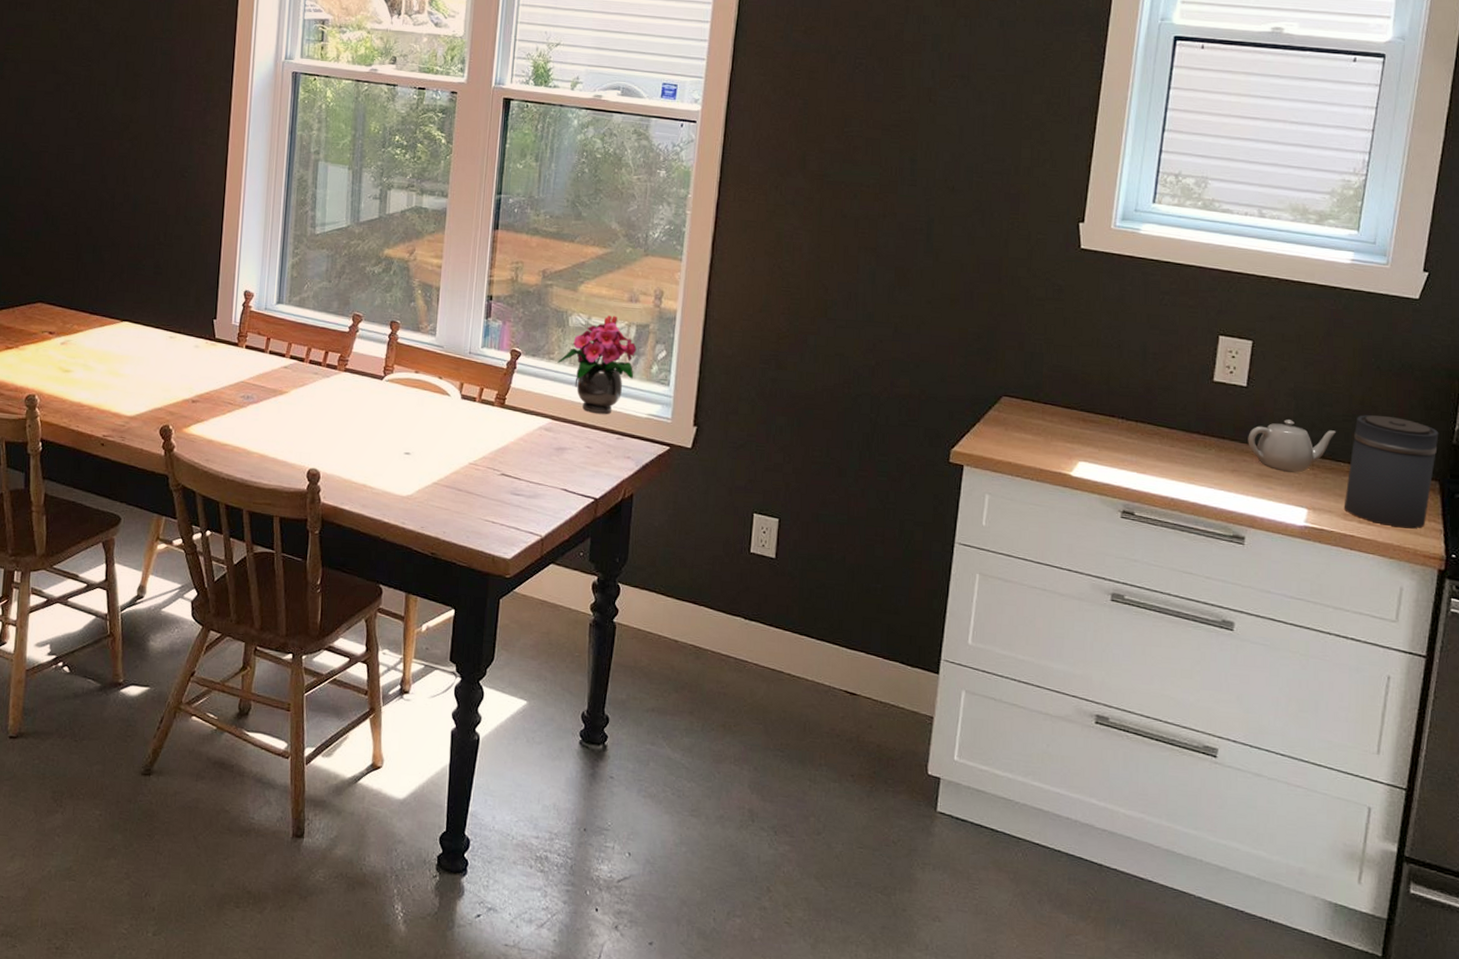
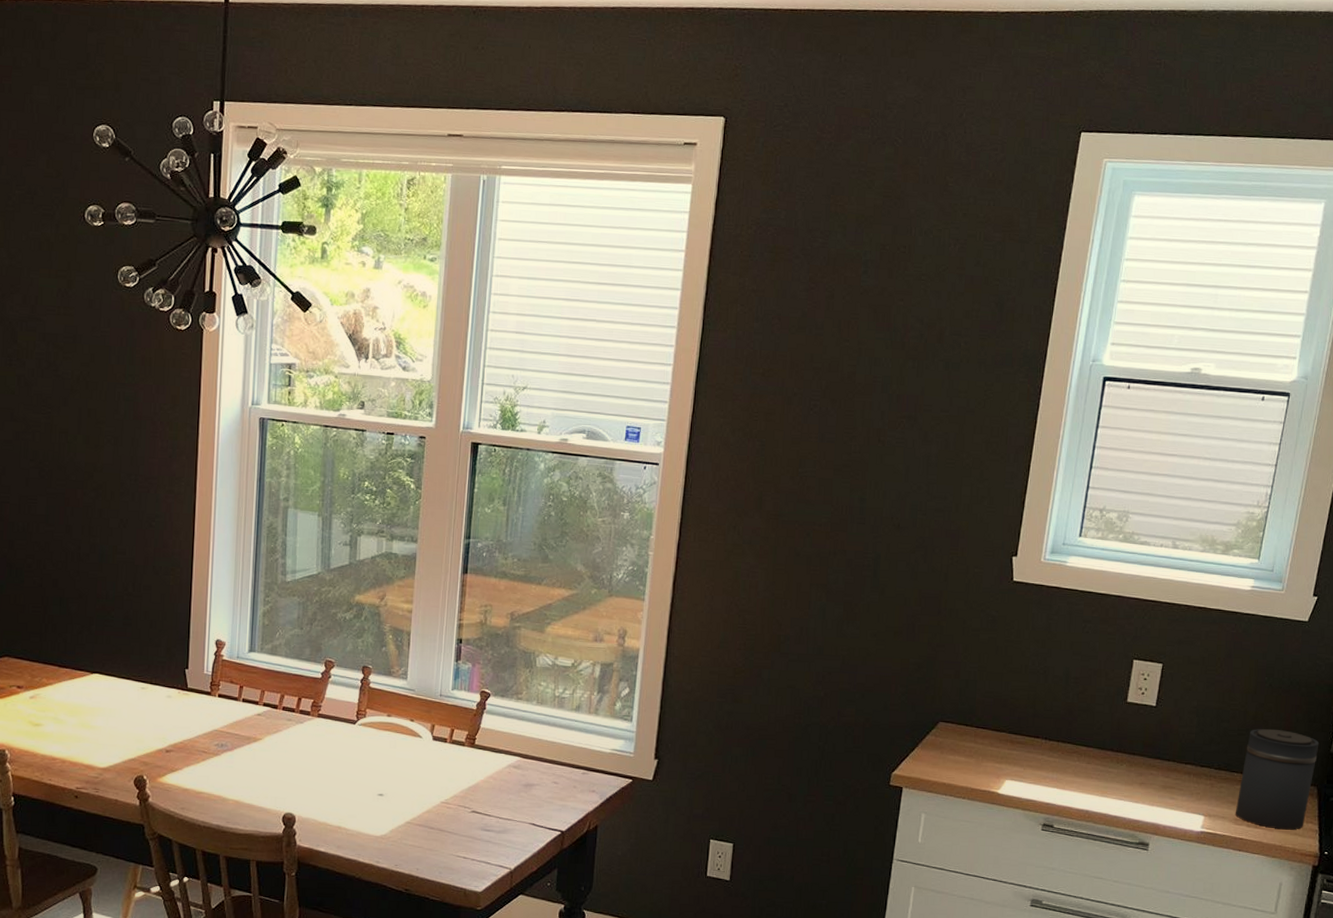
potted flower: present [557,315,637,415] -> none [525,655,601,752]
teapot: present [1248,419,1336,473] -> none [1155,735,1231,784]

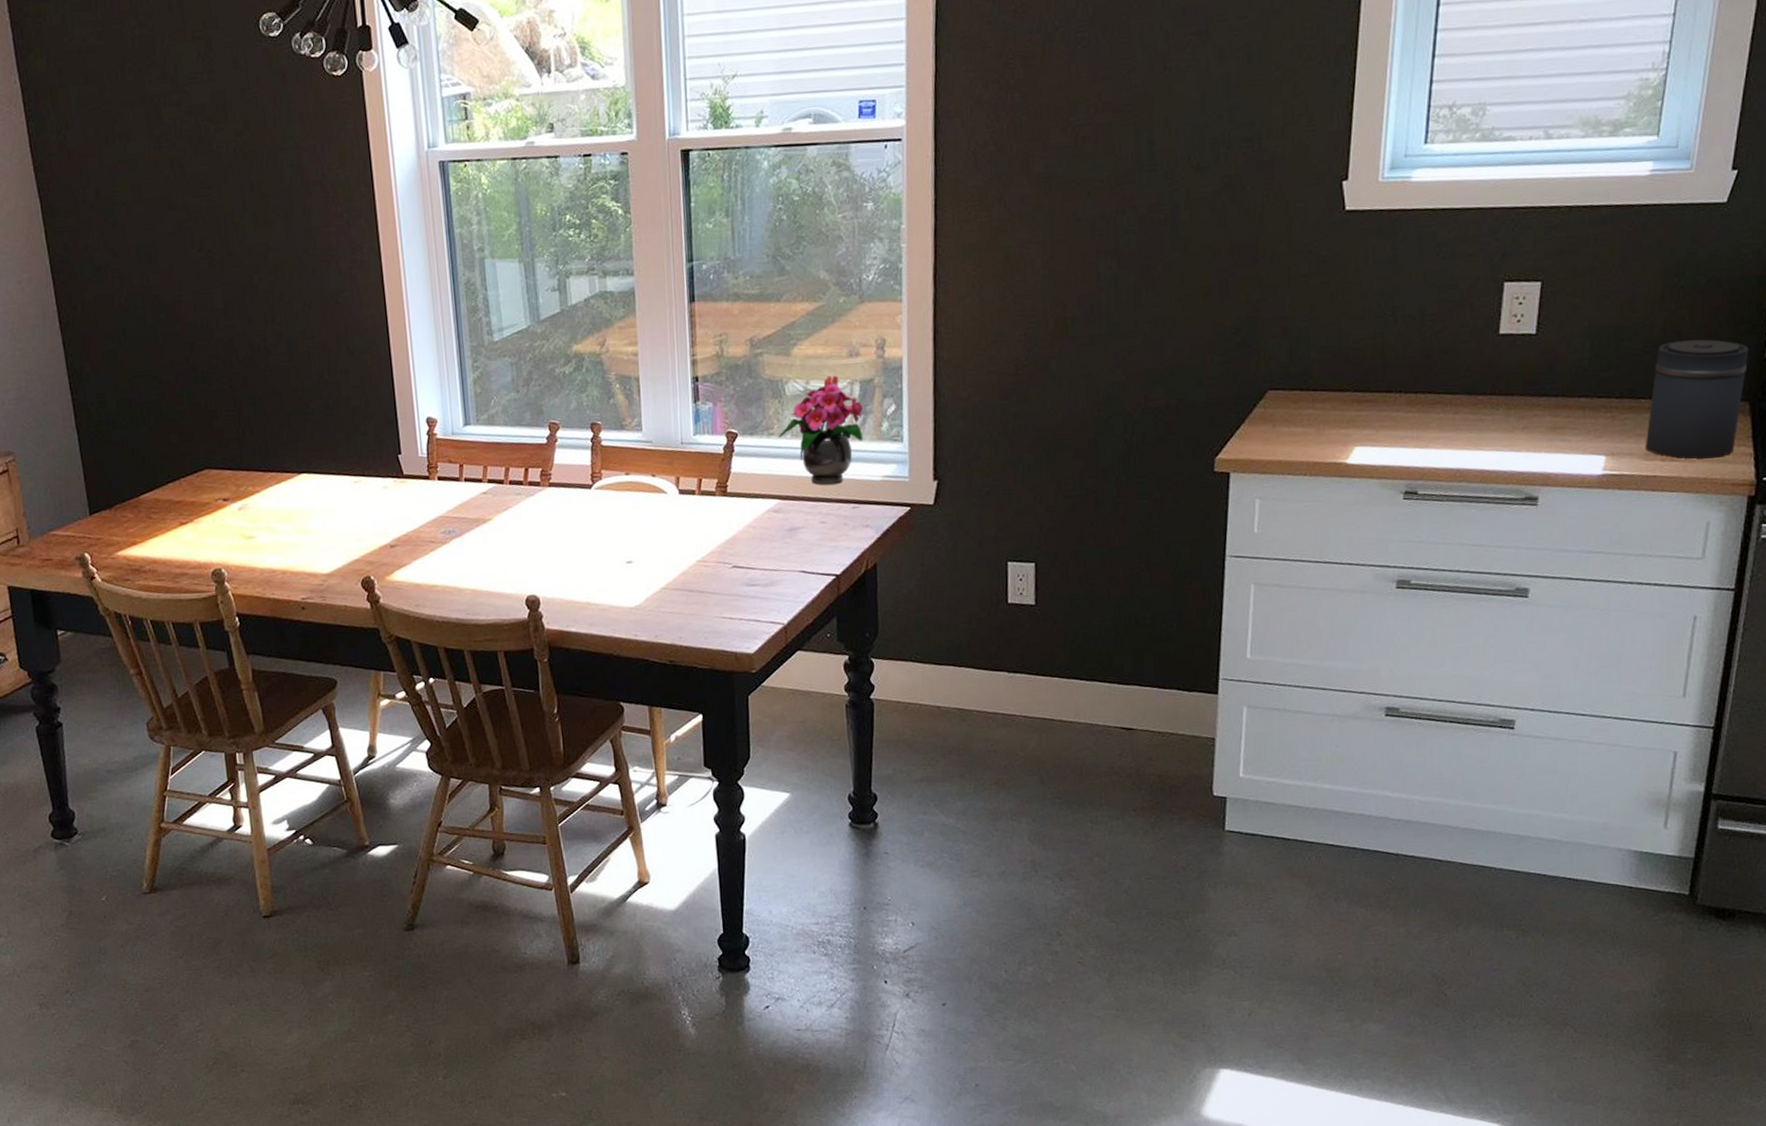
potted flower: none [525,655,601,752] -> present [778,375,863,486]

